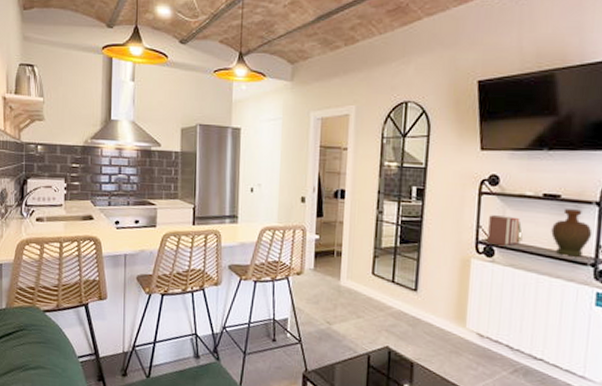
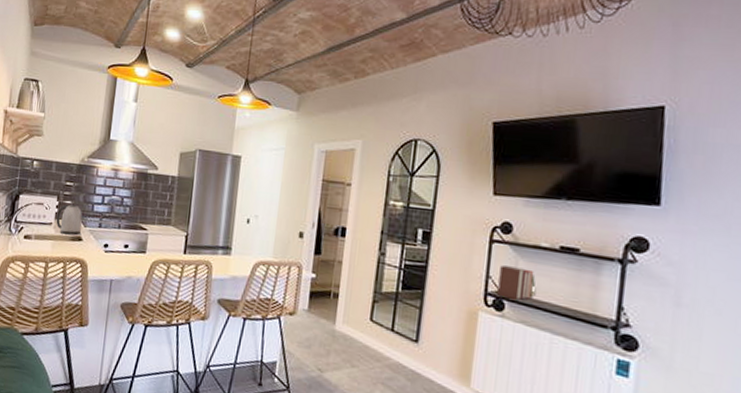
kettle: none [66,185,91,215] -> present [56,204,83,235]
decorative vase: present [551,209,591,257] -> none [568,264,613,319]

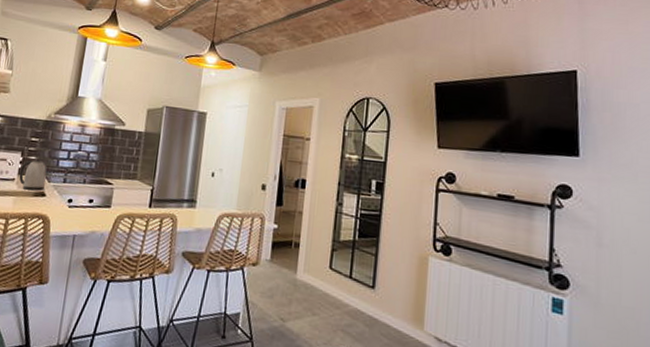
books: present [497,265,536,301] -> none [445,213,479,246]

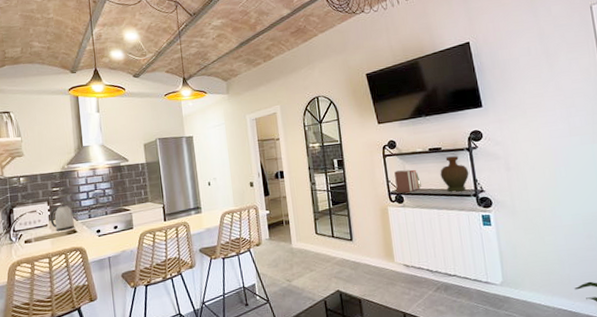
books: none [445,213,479,246] -> present [394,169,421,194]
decorative vase: none [506,210,544,260] -> present [440,156,469,192]

